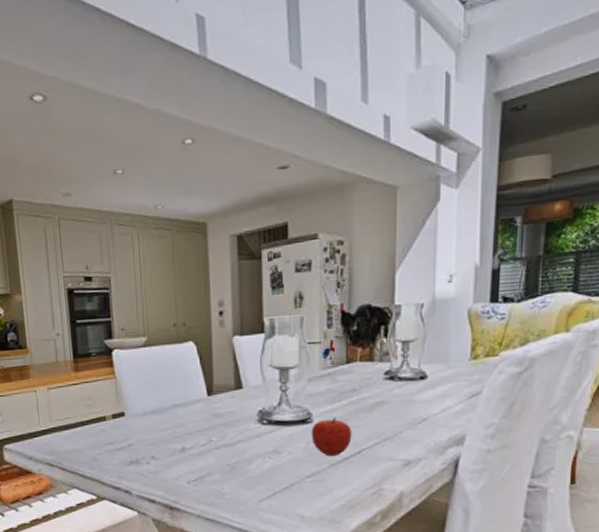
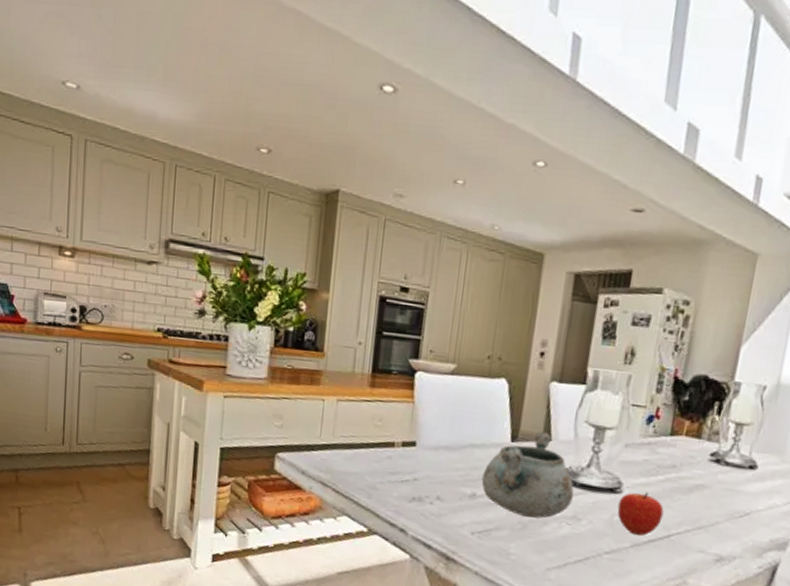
decorative bowl: none [188,381,271,459] -> present [481,431,574,518]

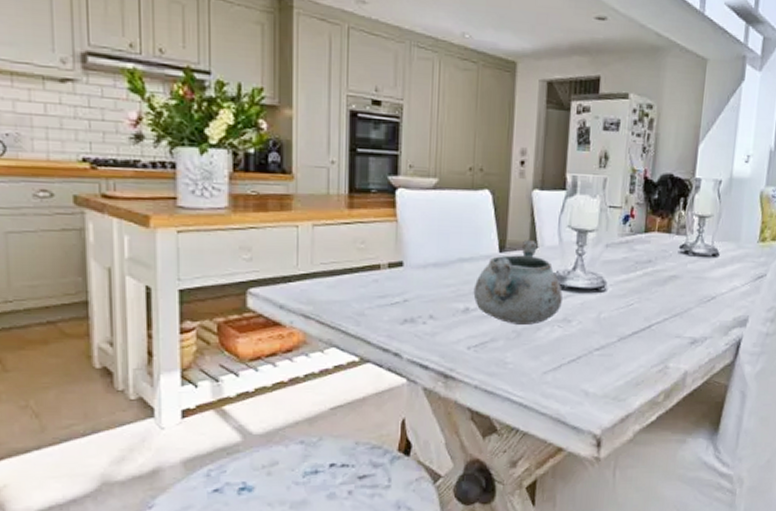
fruit: present [617,492,664,537] -> none [603,287,644,330]

